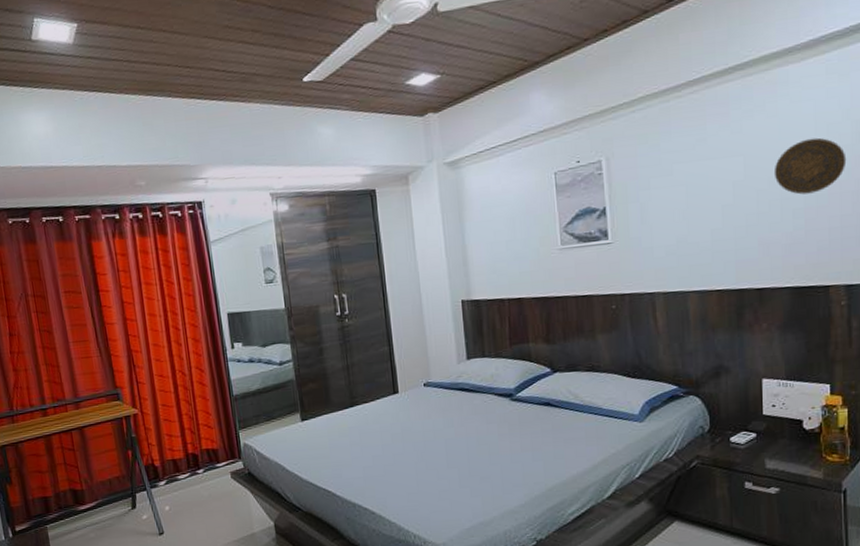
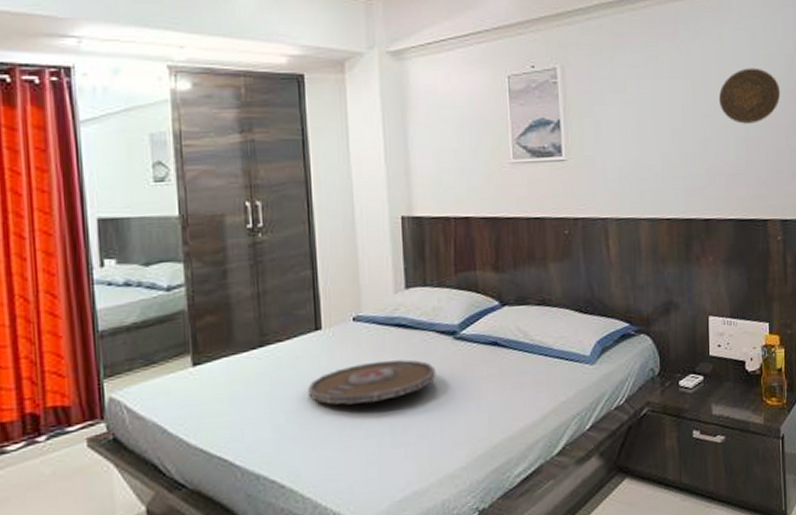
serving tray: none [390,417,496,452] -> present [308,359,436,405]

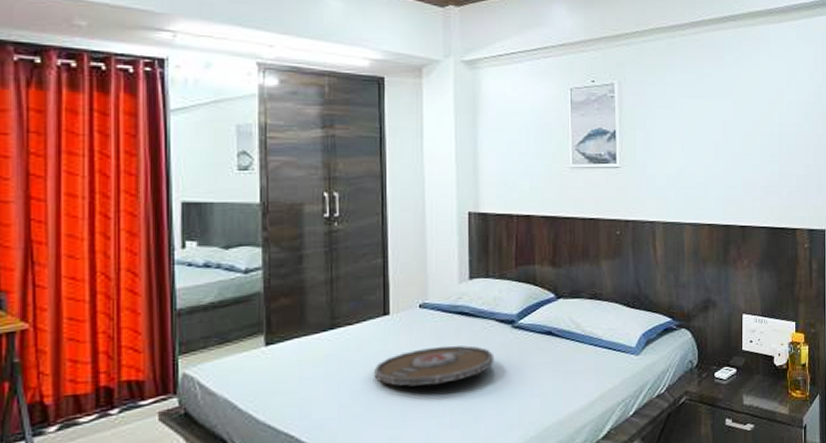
decorative plate: present [718,68,781,124] -> none [756,92,810,142]

